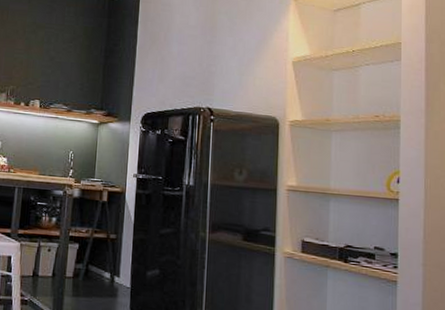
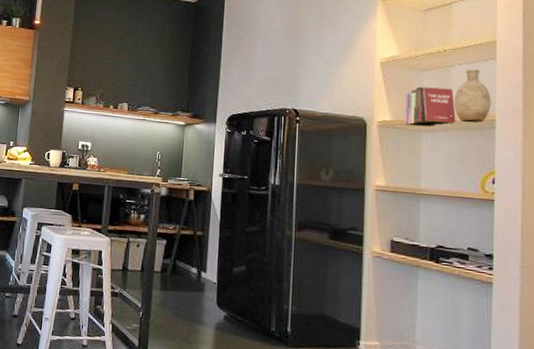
books: none [315,86,364,127] -> present [404,87,456,127]
decorative vase: none [361,69,396,123] -> present [453,68,491,123]

